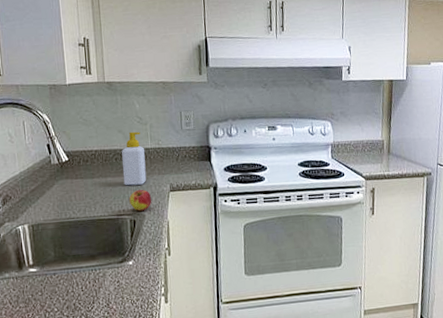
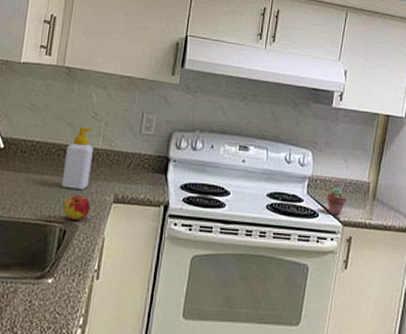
potted succulent: none [349,149,366,172] -> present [327,188,347,215]

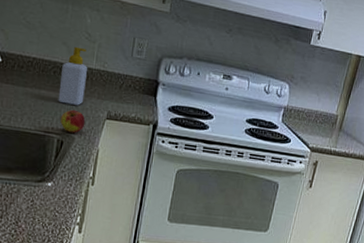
potted succulent: present [327,188,347,215] -> none [299,118,317,142]

